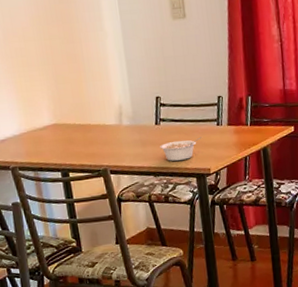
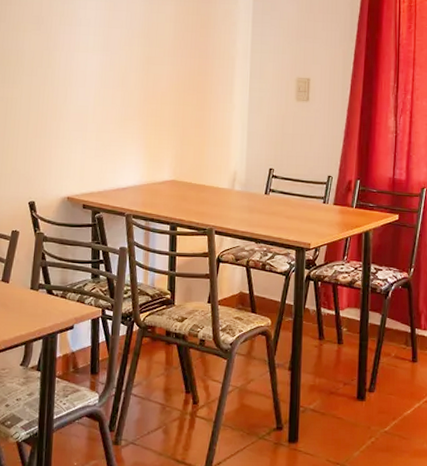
legume: present [160,137,202,161] -> none [265,212,307,231]

